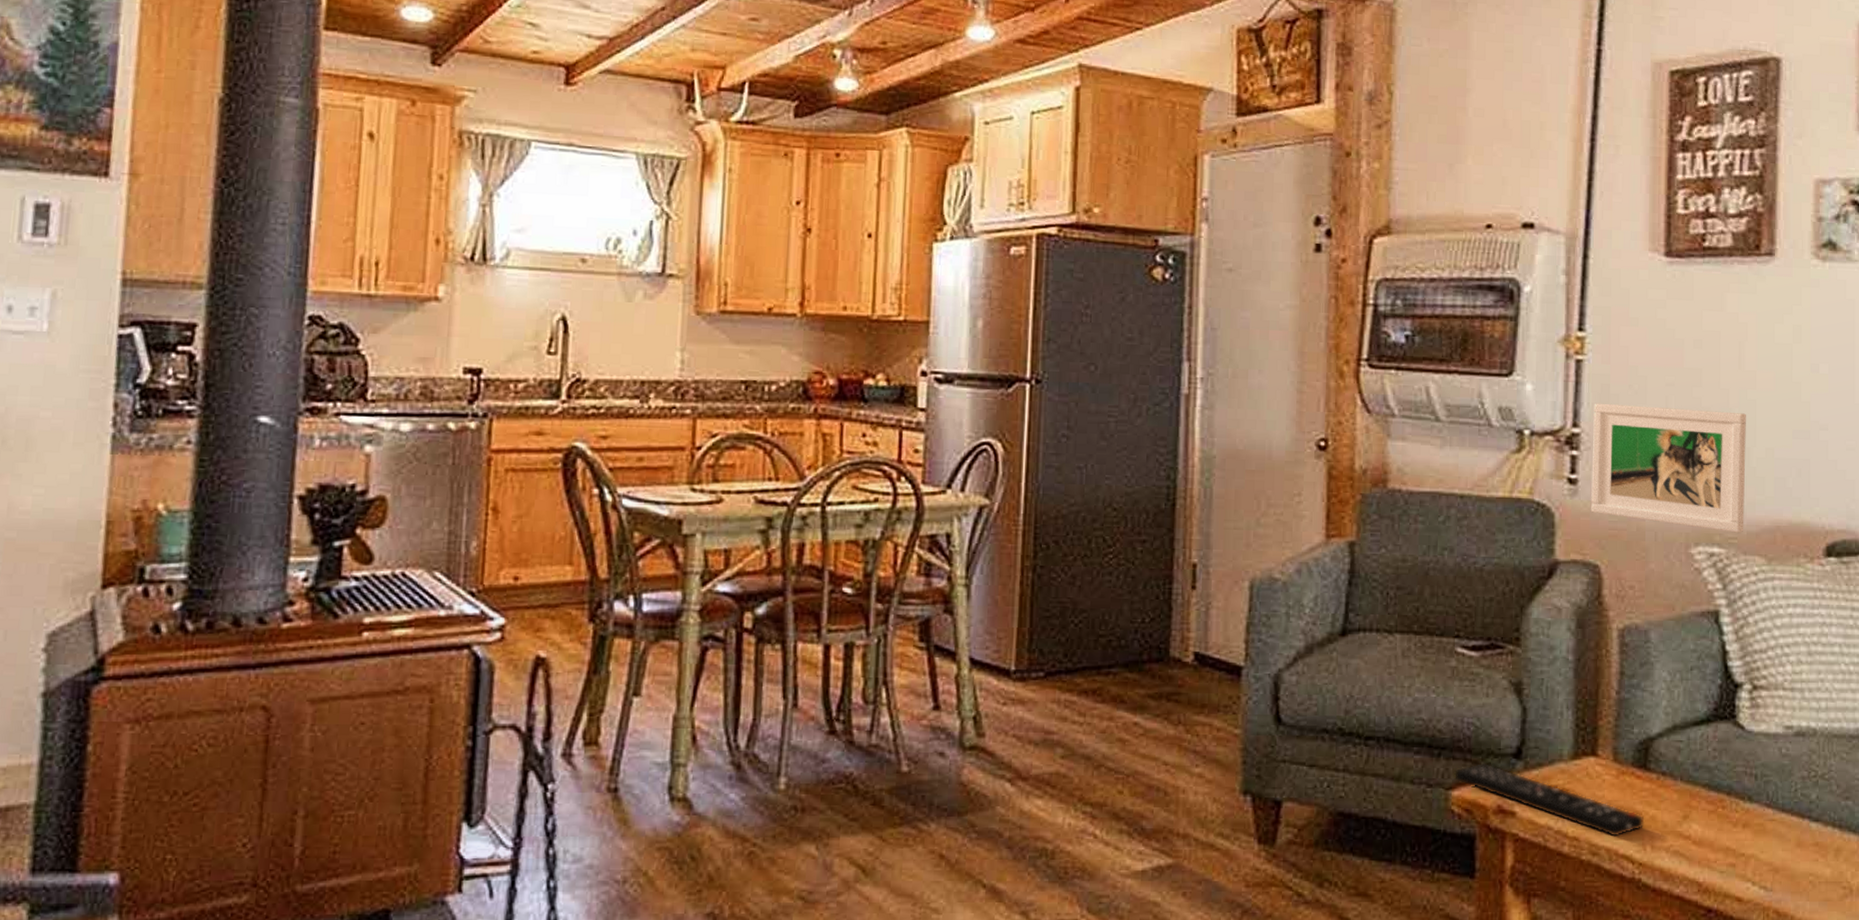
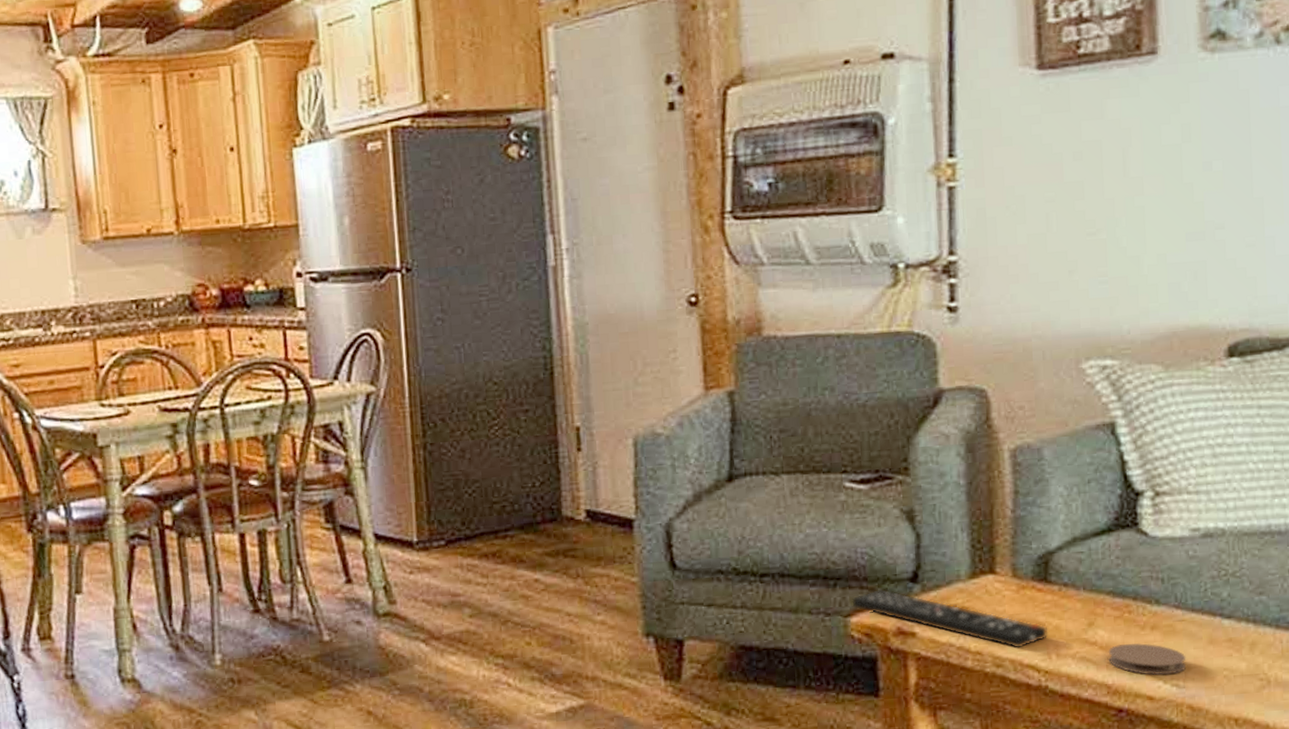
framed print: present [1591,403,1746,533] -> none [970,221,1138,343]
coaster: none [1701,840,1775,876] -> present [1108,643,1187,675]

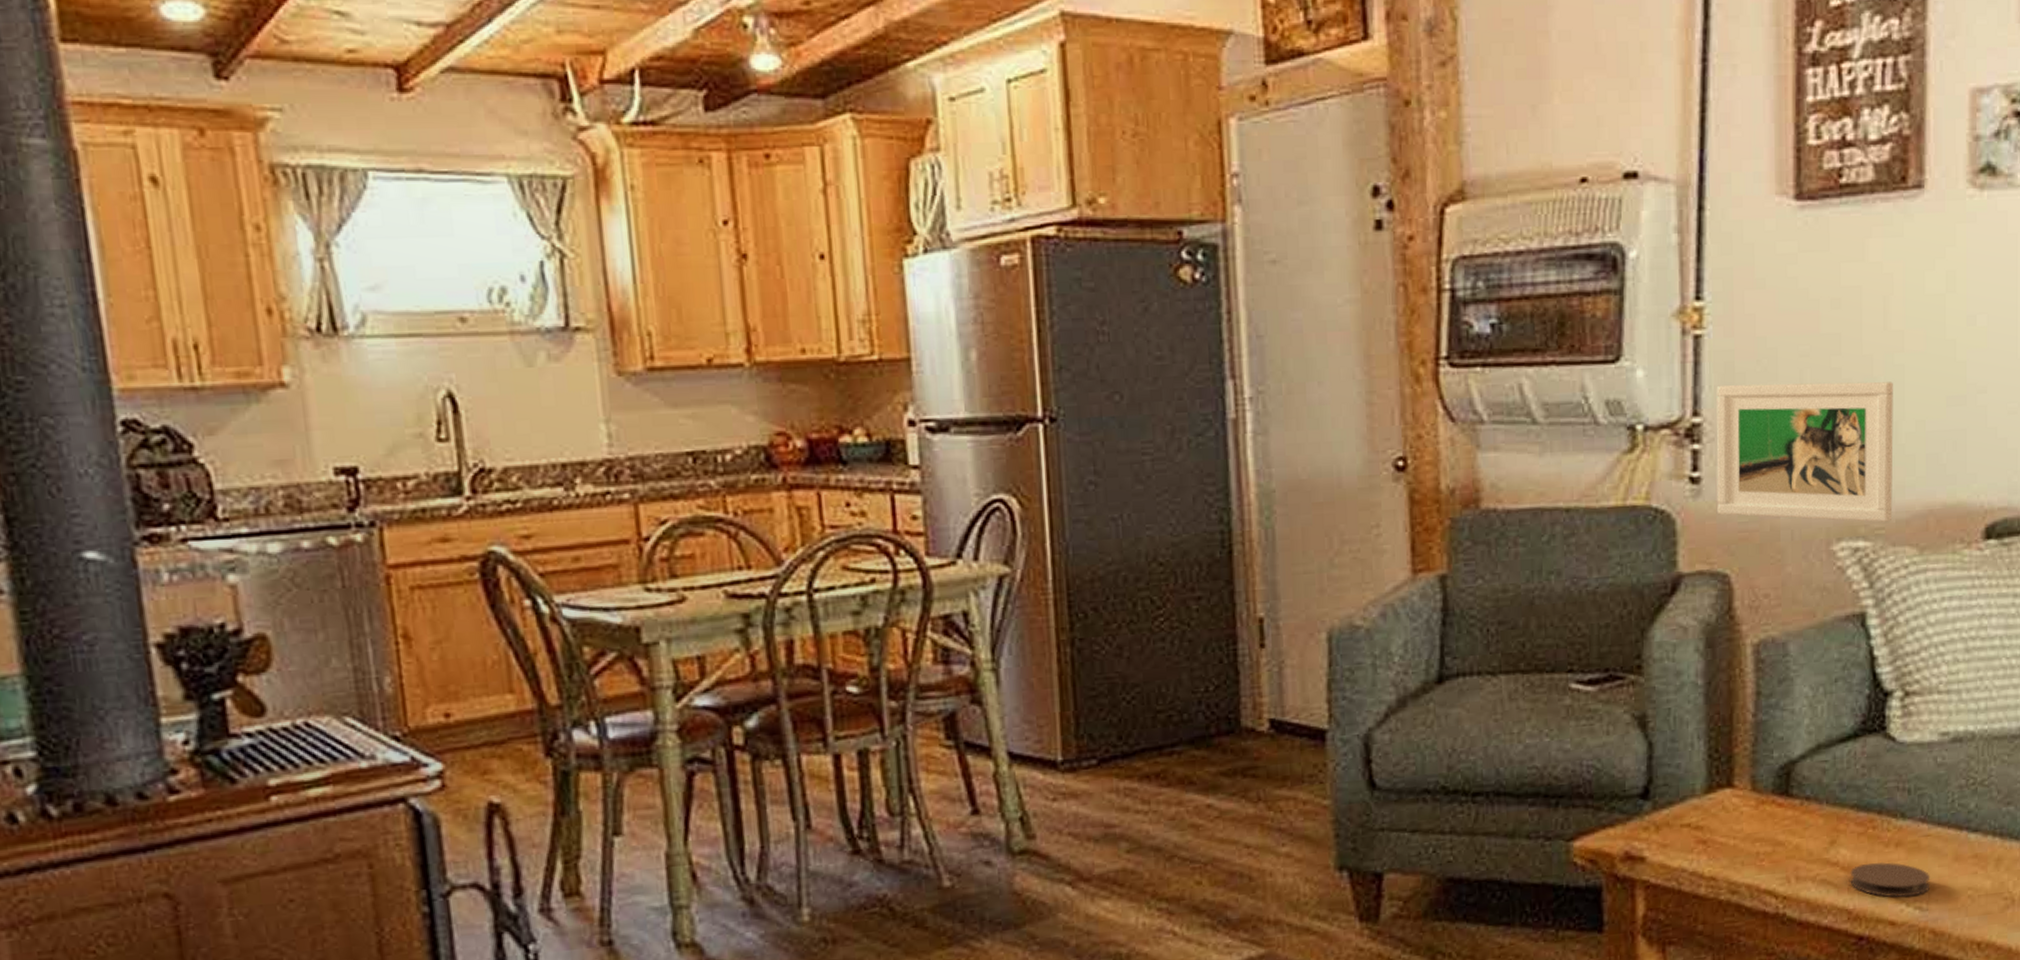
remote control: present [852,588,1048,649] -> none [1575,807,1788,872]
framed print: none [970,221,1138,343] -> present [1716,381,1893,522]

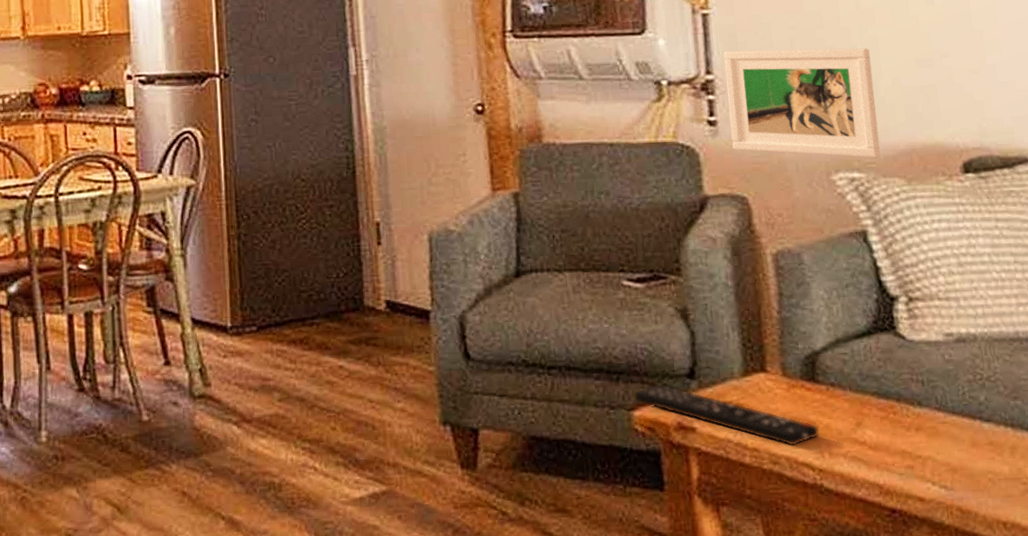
remote control: none [1575,807,1788,872] -> present [634,383,820,446]
coaster: present [1850,862,1931,897] -> none [877,444,953,477]

